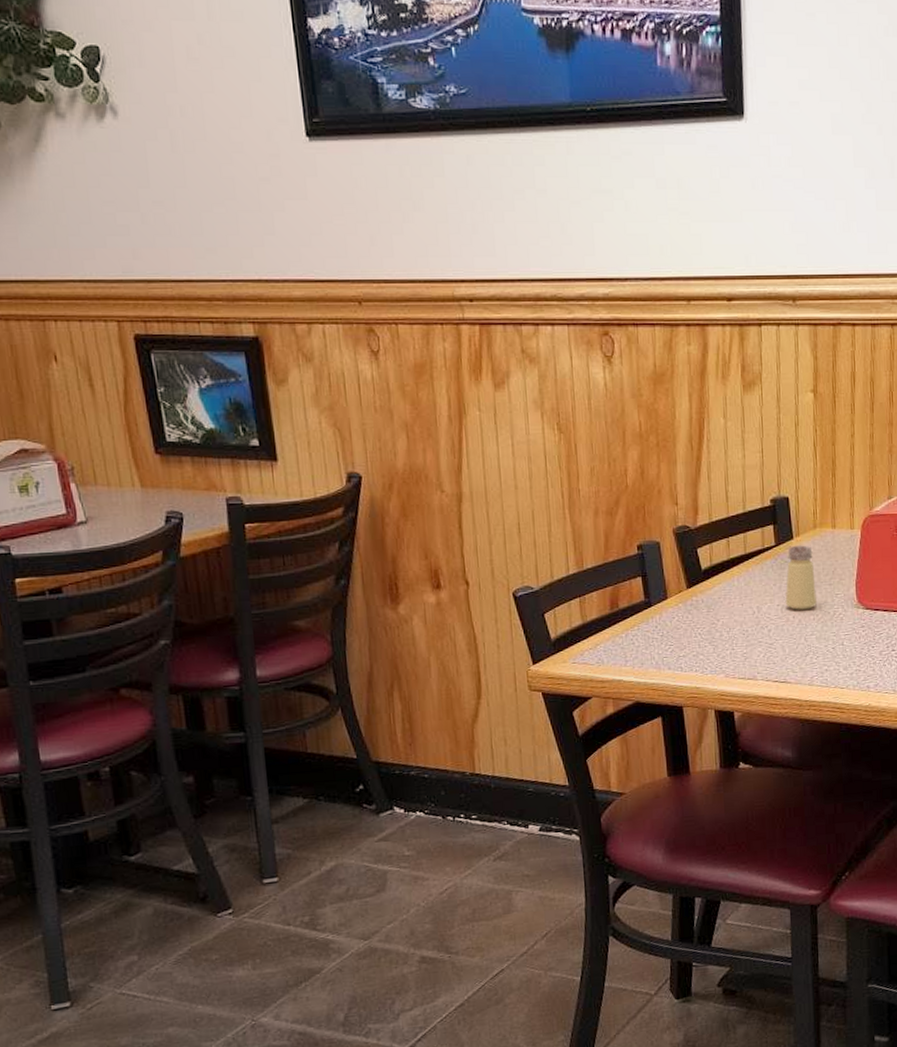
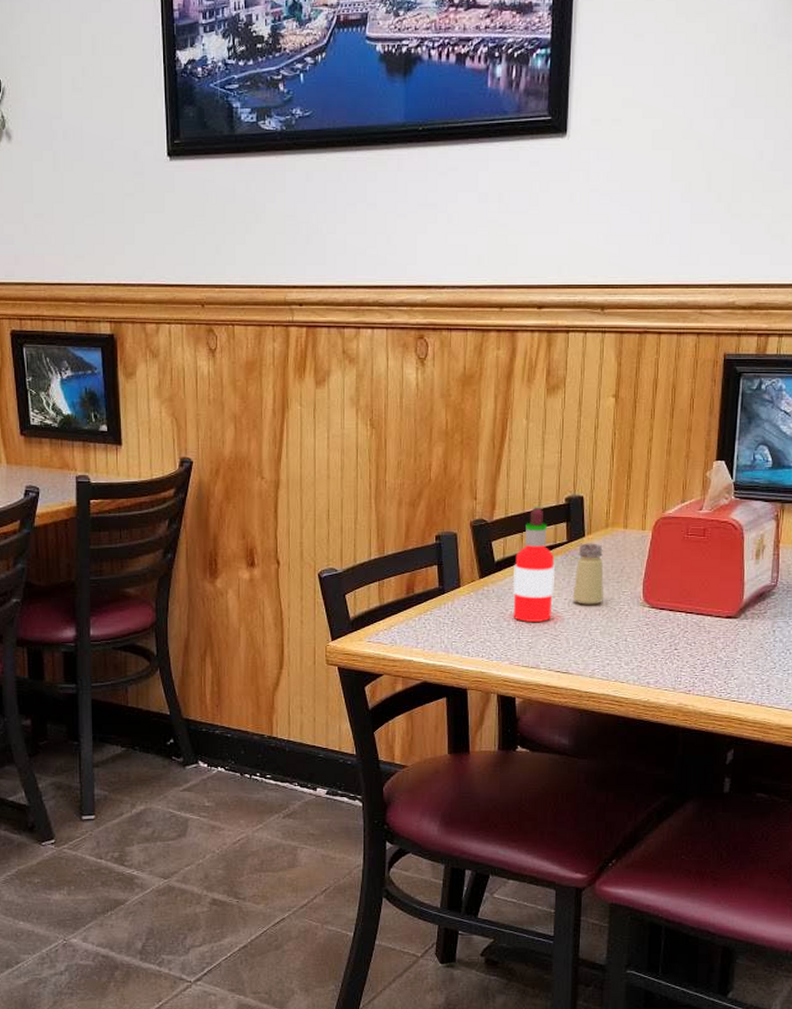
hot sauce: none [722,510,766,632] -> present [513,507,556,622]

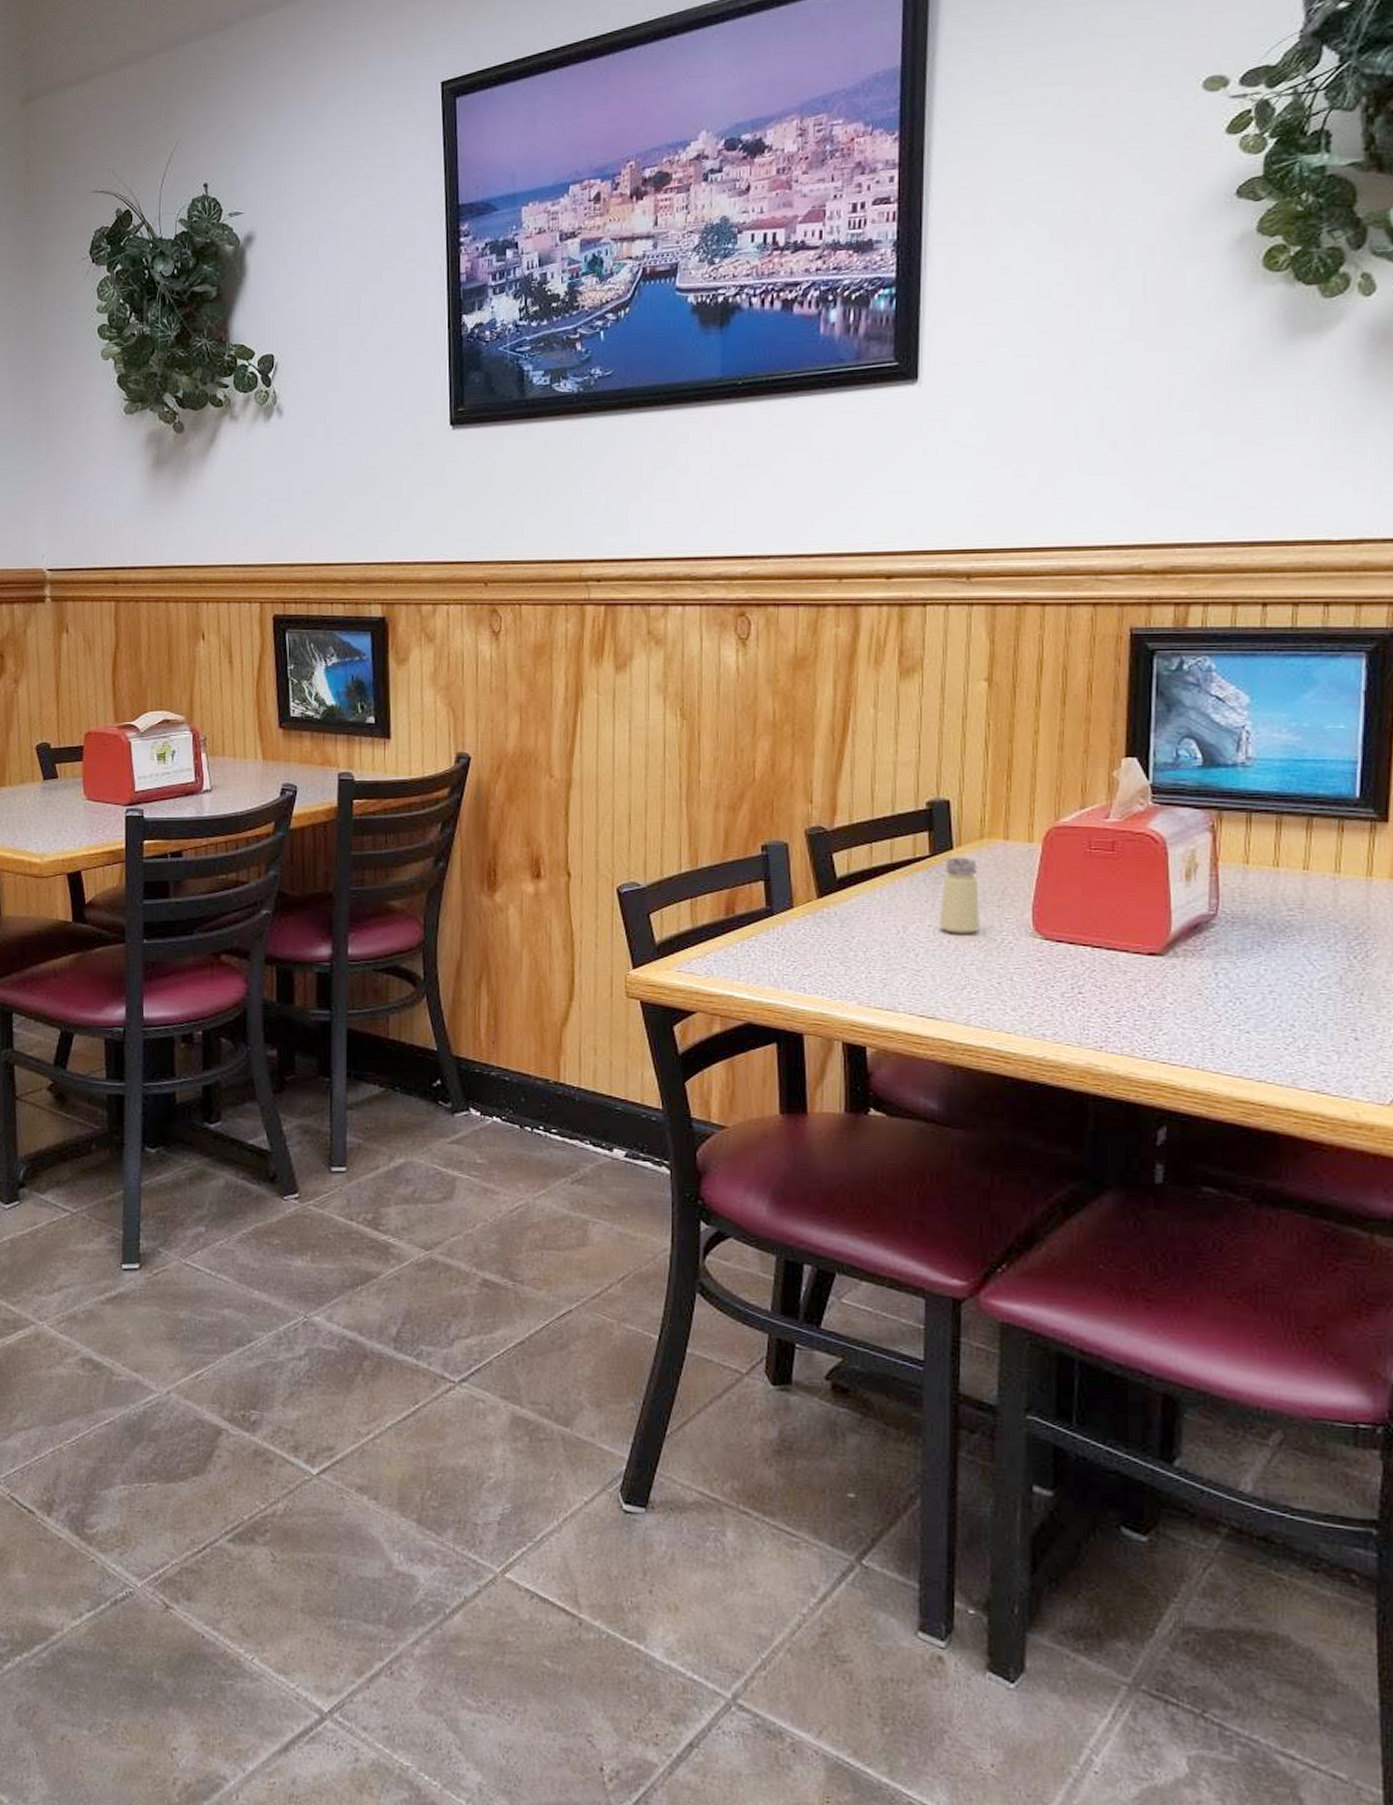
hot sauce: present [513,507,556,622] -> none [861,812,916,953]

